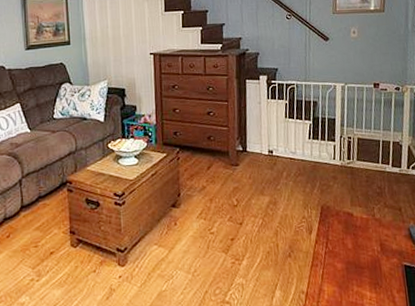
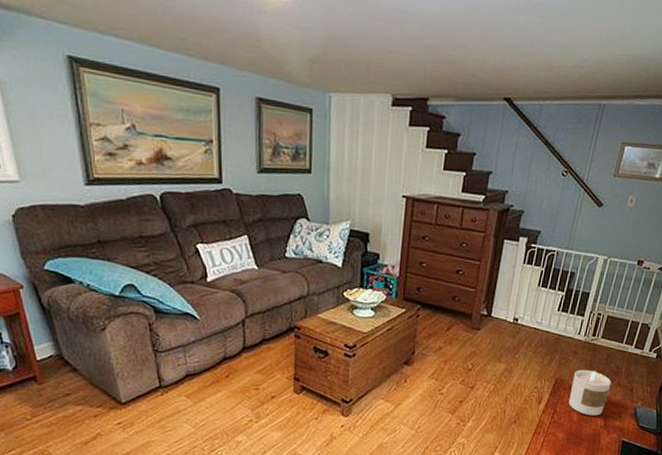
candle: none [338,193,378,242] -> present [568,369,611,416]

